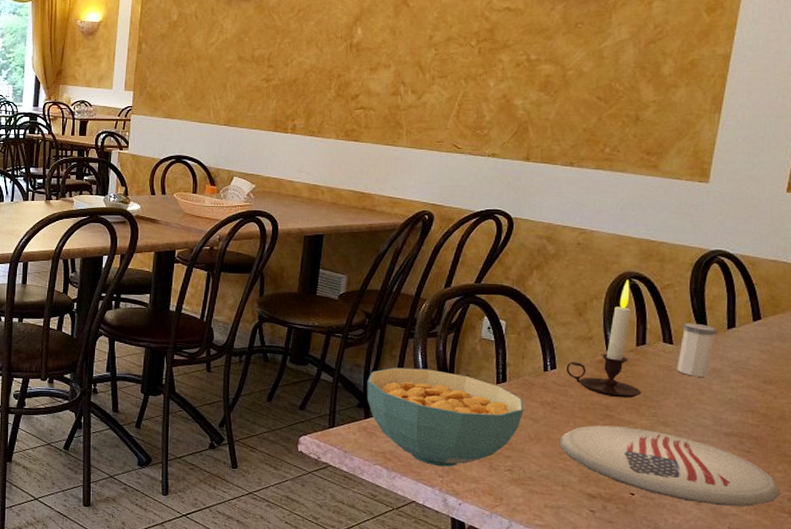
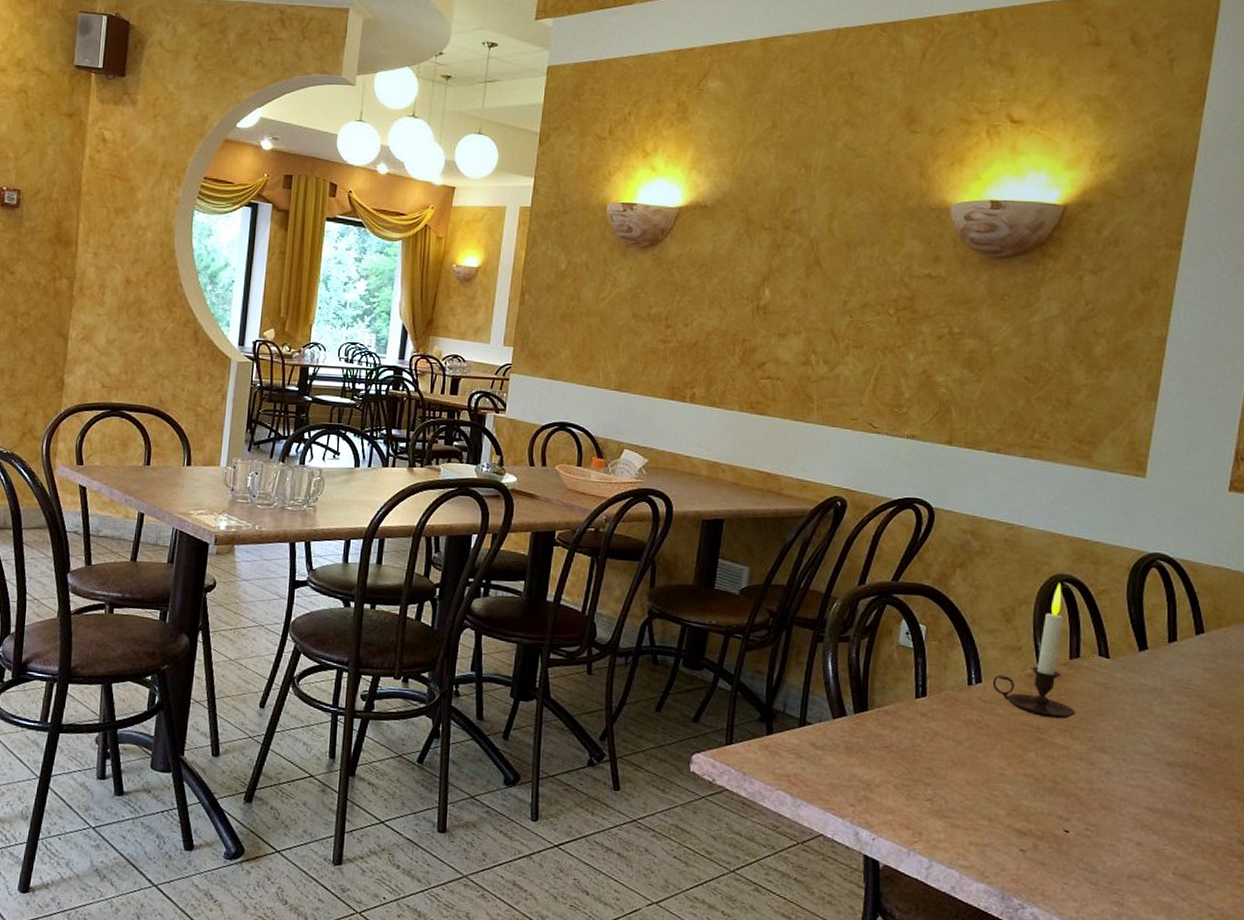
cereal bowl: present [367,367,524,467] -> none [769,675,946,795]
plate: present [559,425,781,507] -> none [985,749,1230,849]
salt shaker: present [676,322,718,377] -> none [1114,634,1158,697]

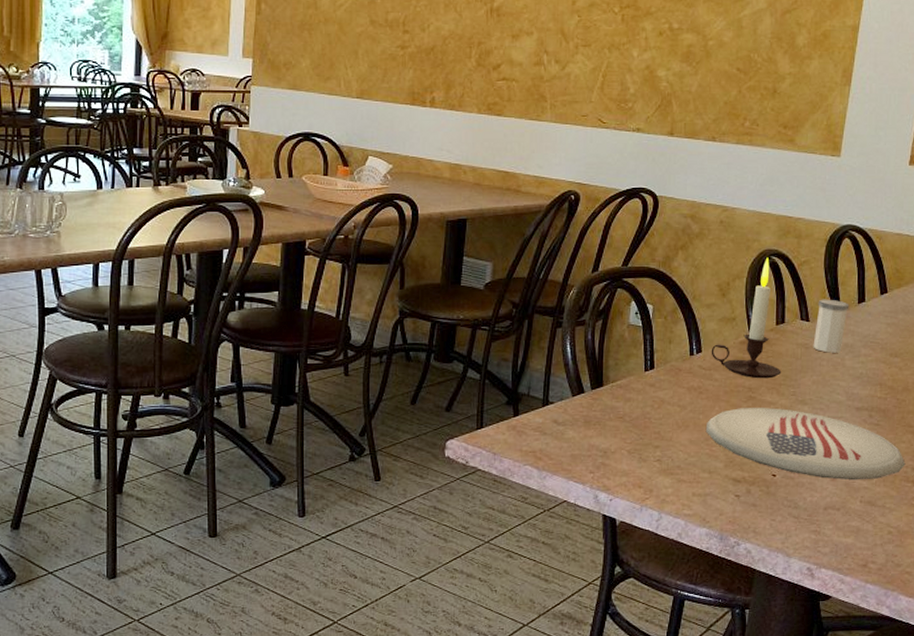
plate: none [985,749,1230,849] -> present [705,407,906,480]
salt shaker: none [1114,634,1158,697] -> present [813,299,849,353]

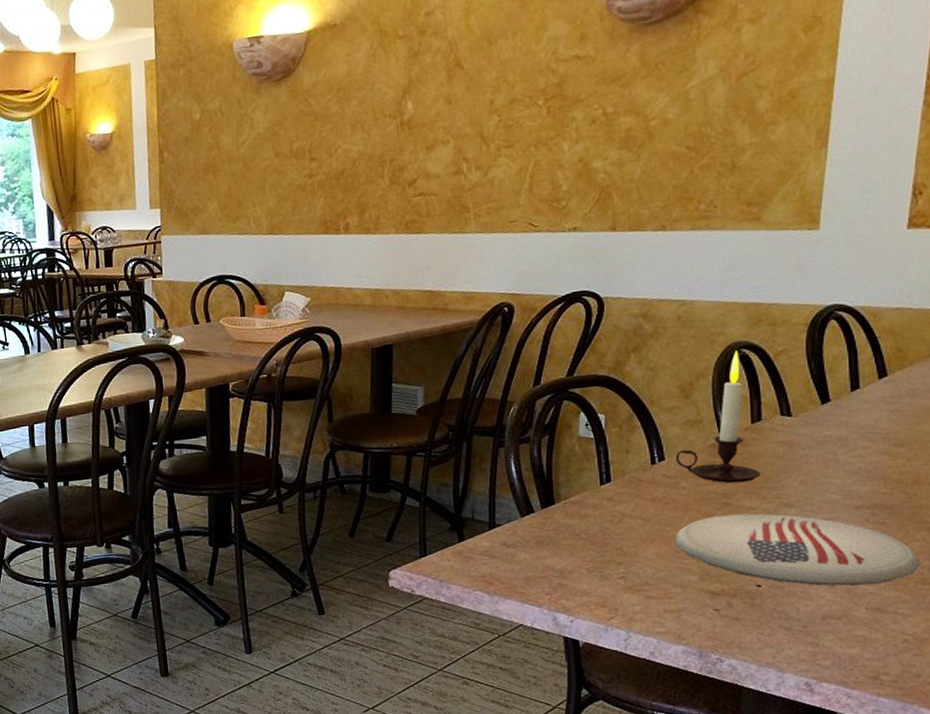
salt shaker: present [813,299,849,353] -> none [797,389,840,449]

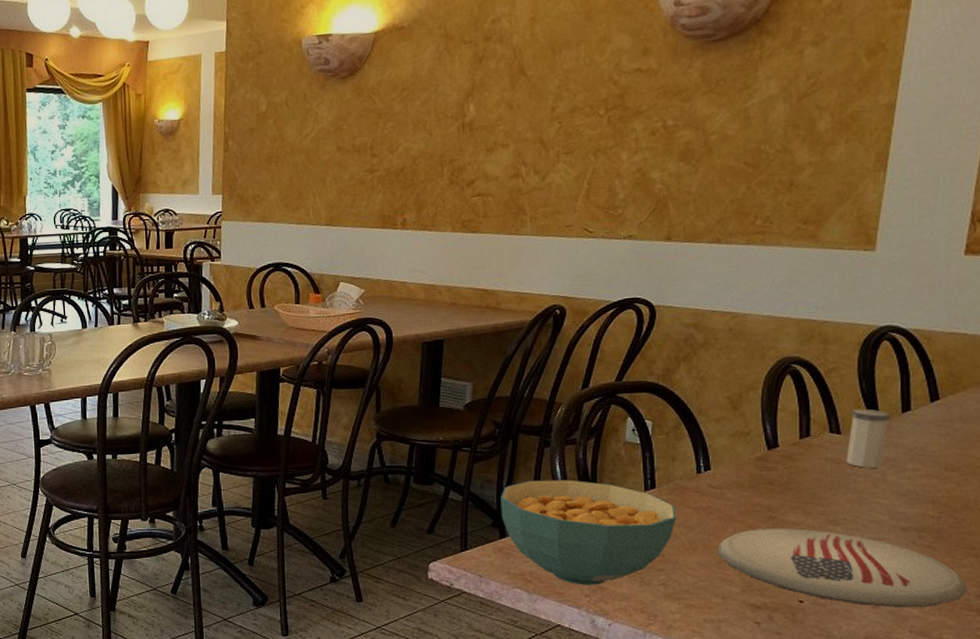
cereal bowl: none [457,478,633,584] -> present [500,479,676,585]
candle: present [675,350,761,484] -> none [721,365,808,497]
salt shaker: none [797,389,840,449] -> present [846,408,891,468]

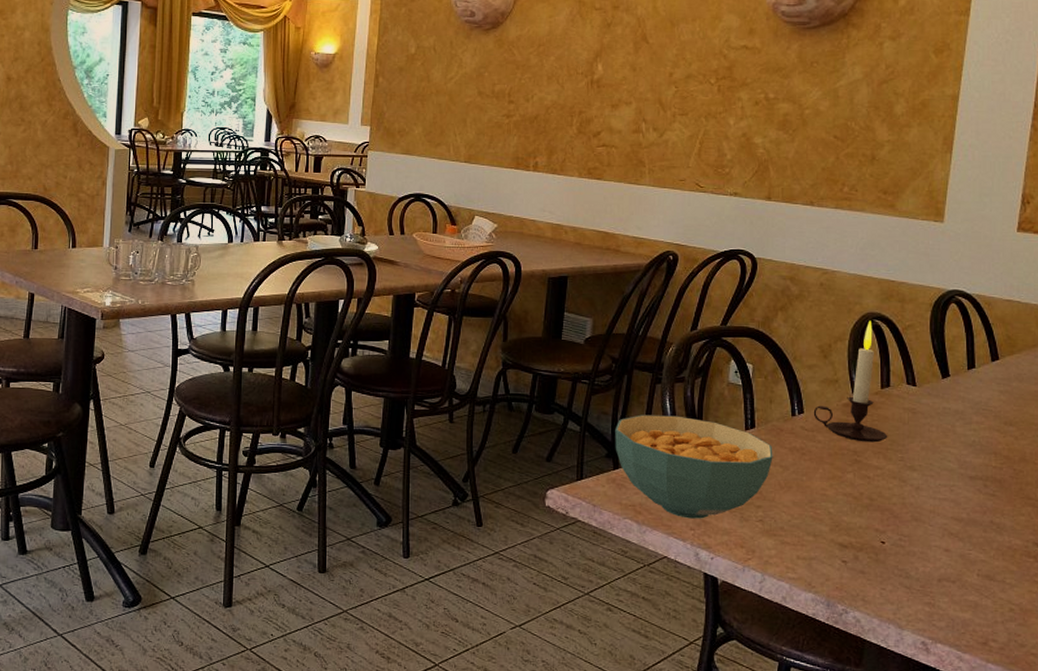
plate: present [717,528,968,608] -> none [809,471,1026,552]
candle: none [721,365,808,497] -> present [813,320,888,443]
salt shaker: present [846,408,891,468] -> none [921,364,958,419]

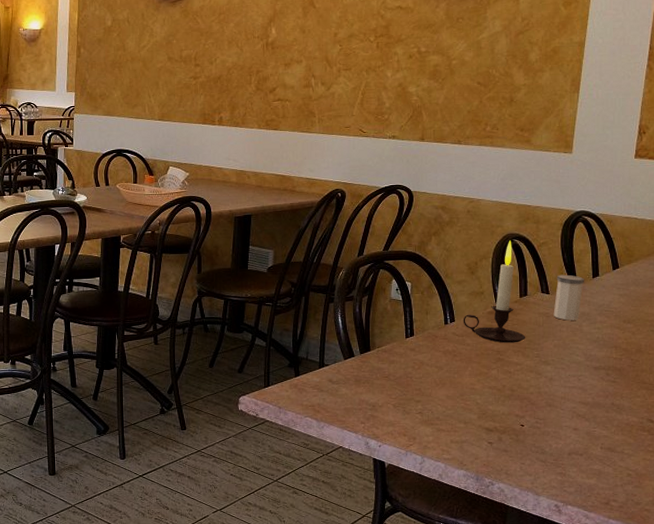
cereal bowl: present [615,414,773,519] -> none [295,329,430,414]
salt shaker: none [921,364,958,419] -> present [553,274,585,321]

